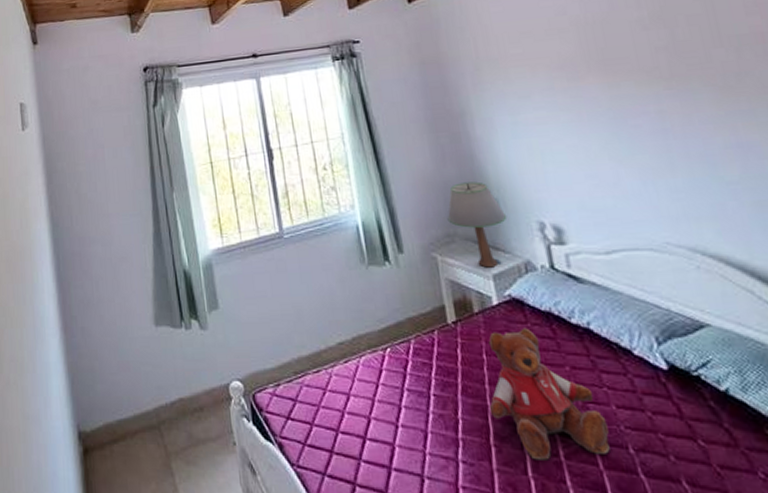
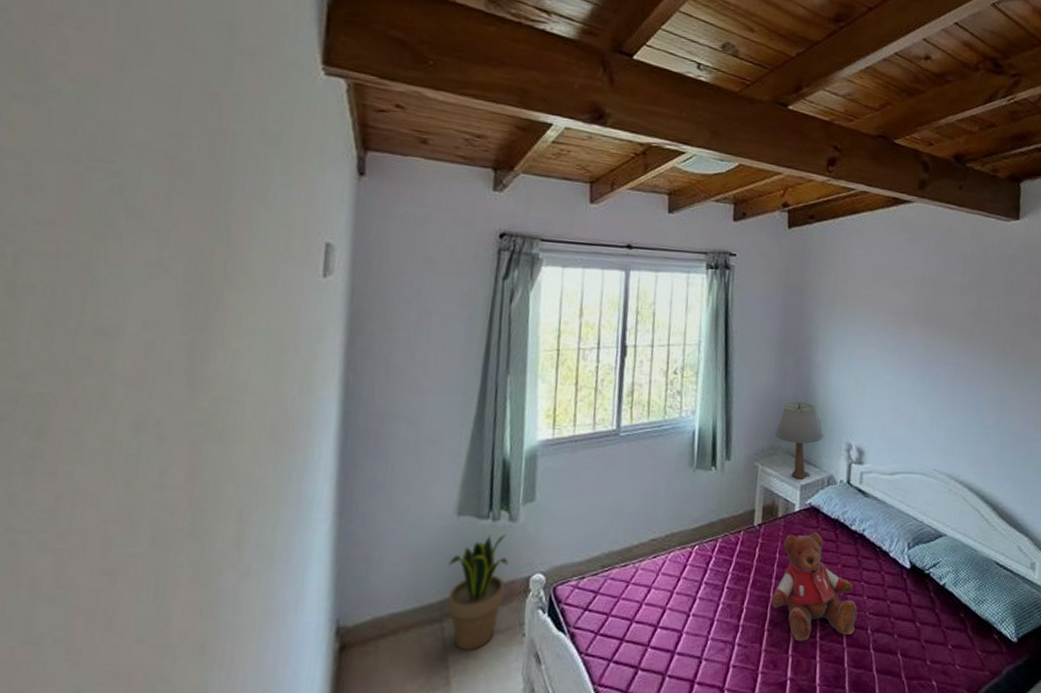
potted plant: none [156,341,209,458] -> present [447,533,509,650]

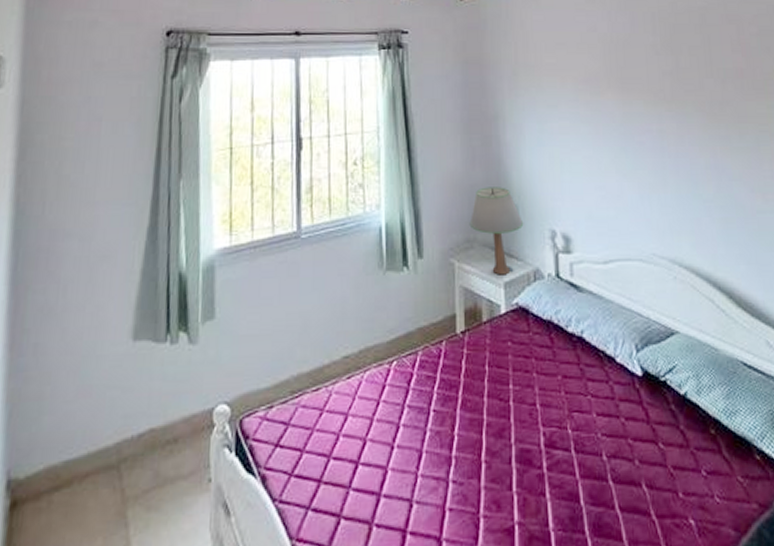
potted plant: present [447,533,509,650] -> none [125,358,189,502]
teddy bear: present [771,532,858,641] -> none [486,337,588,474]

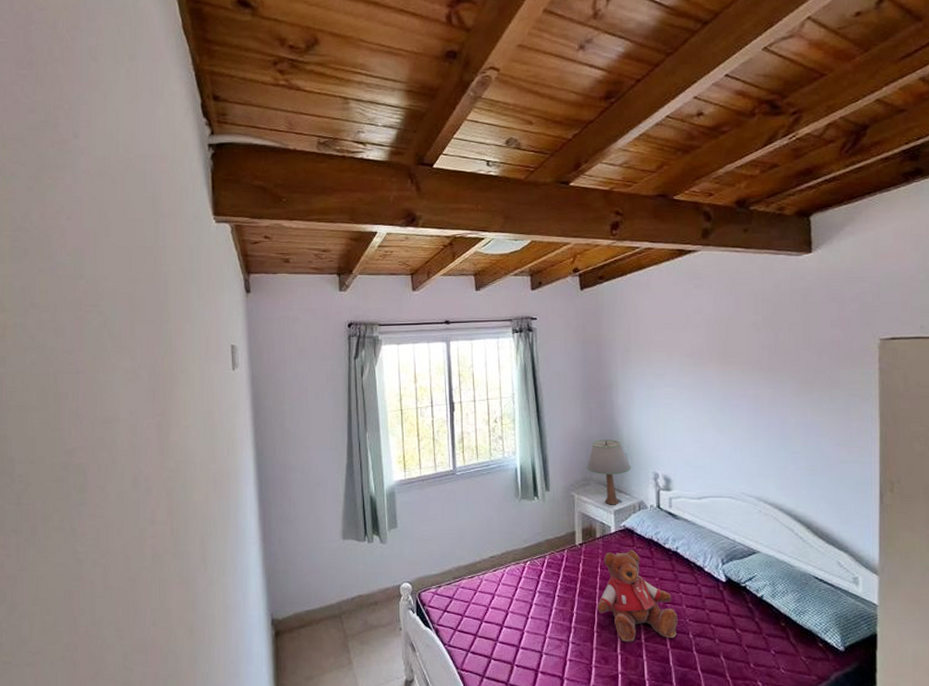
teddy bear: none [486,337,588,474] -> present [598,550,678,642]

